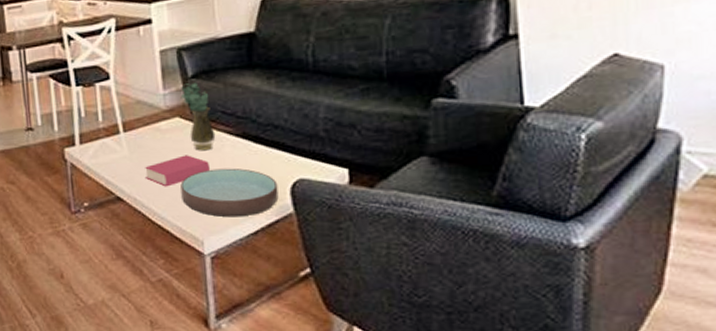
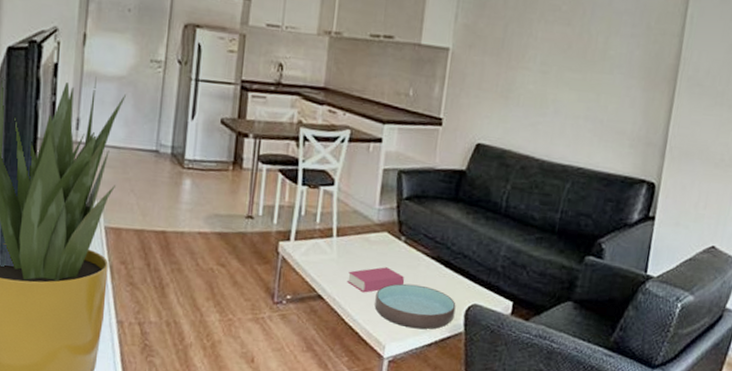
vase: present [181,81,216,151] -> none [393,202,417,267]

